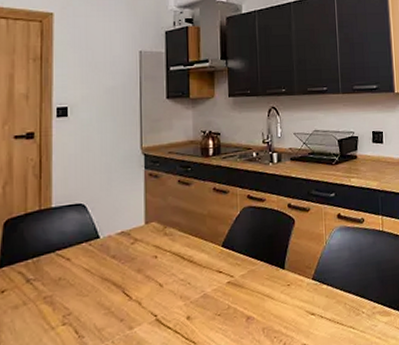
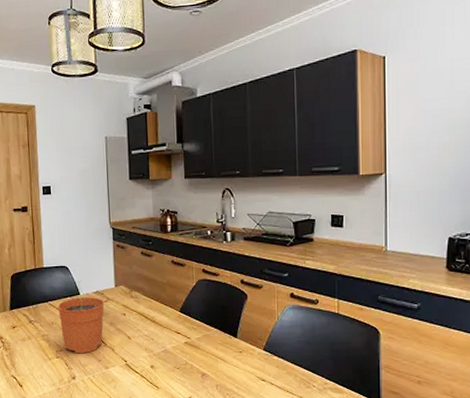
plant pot: none [68,221,131,316] -> present [57,281,105,354]

